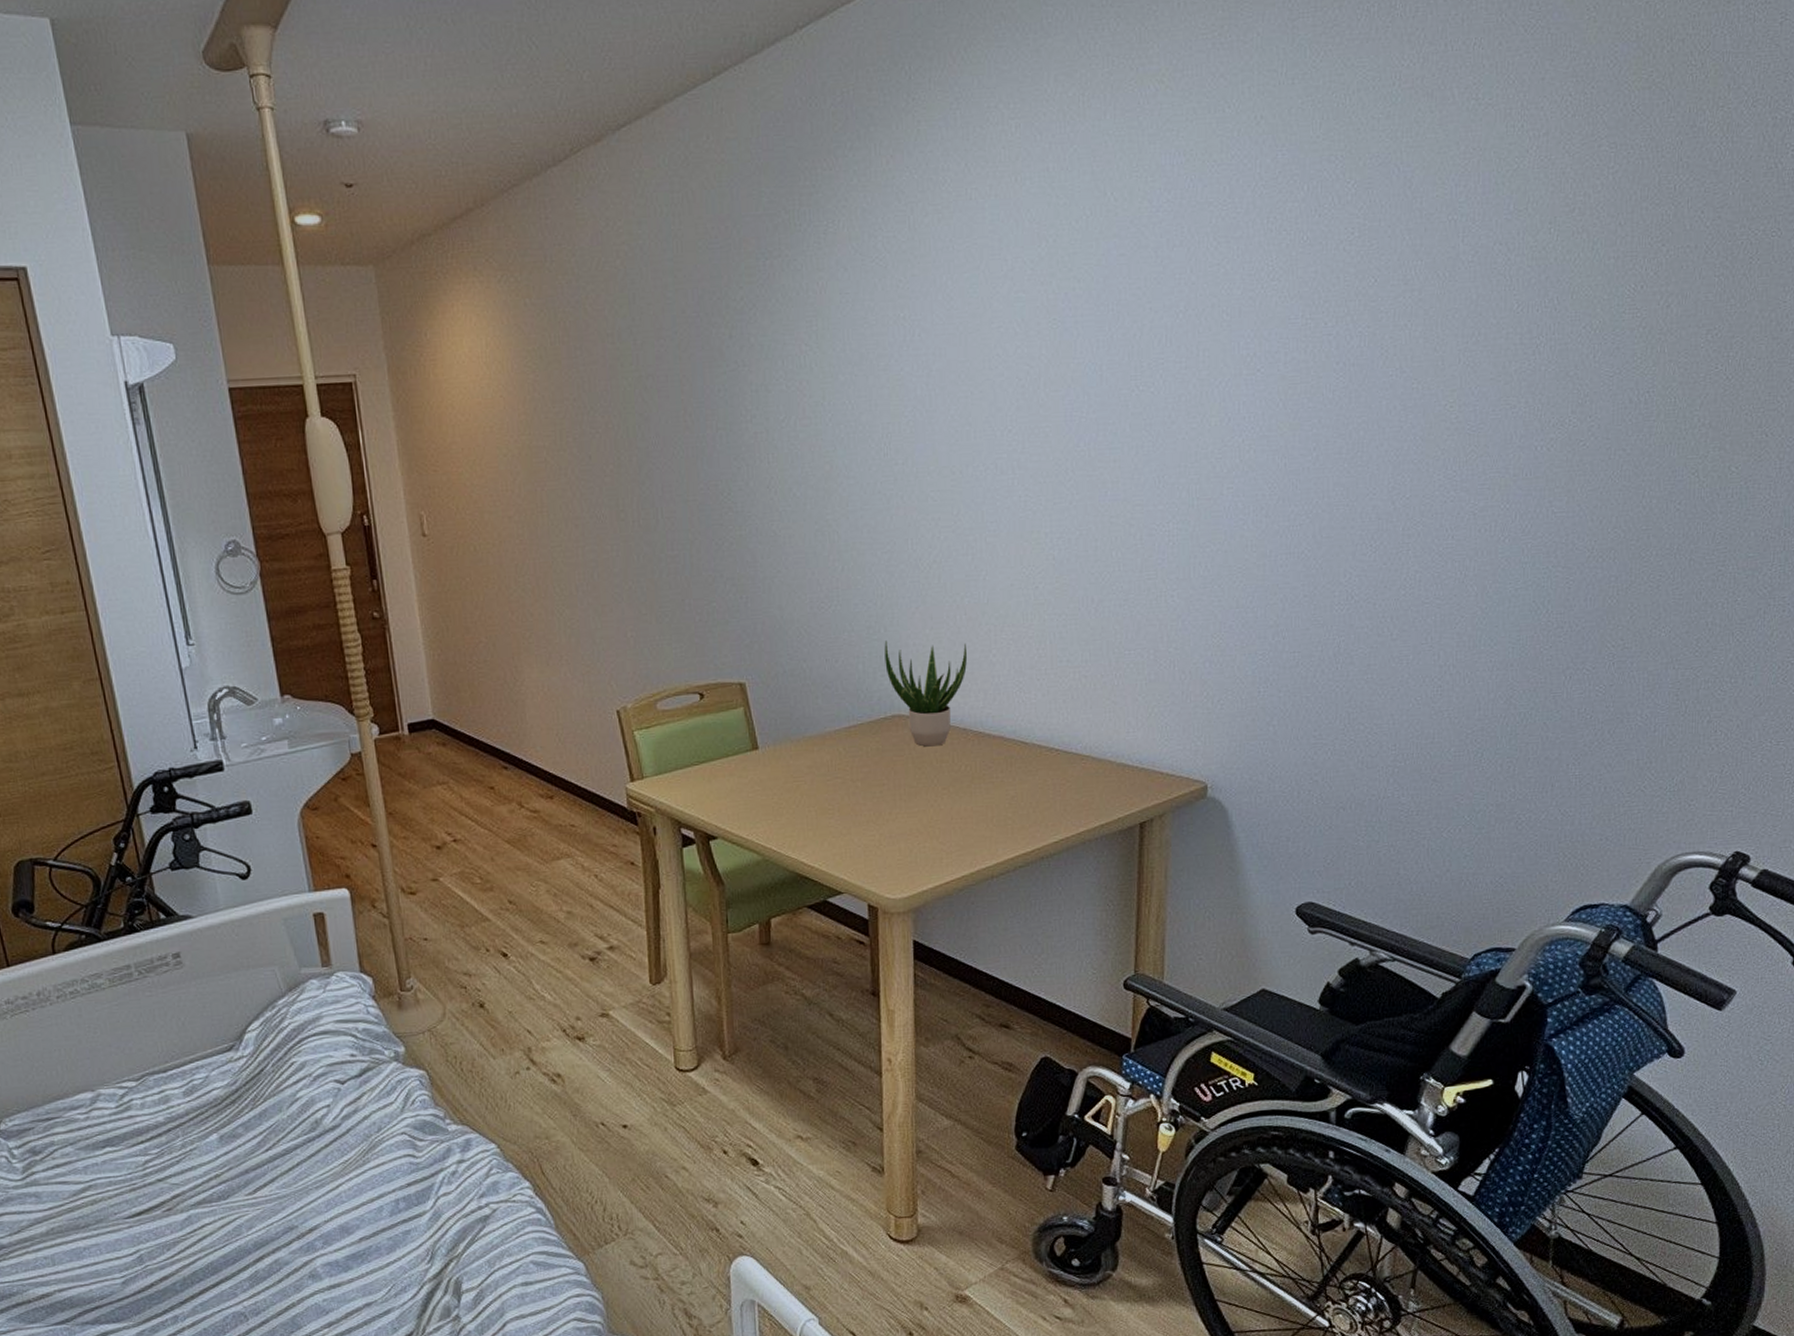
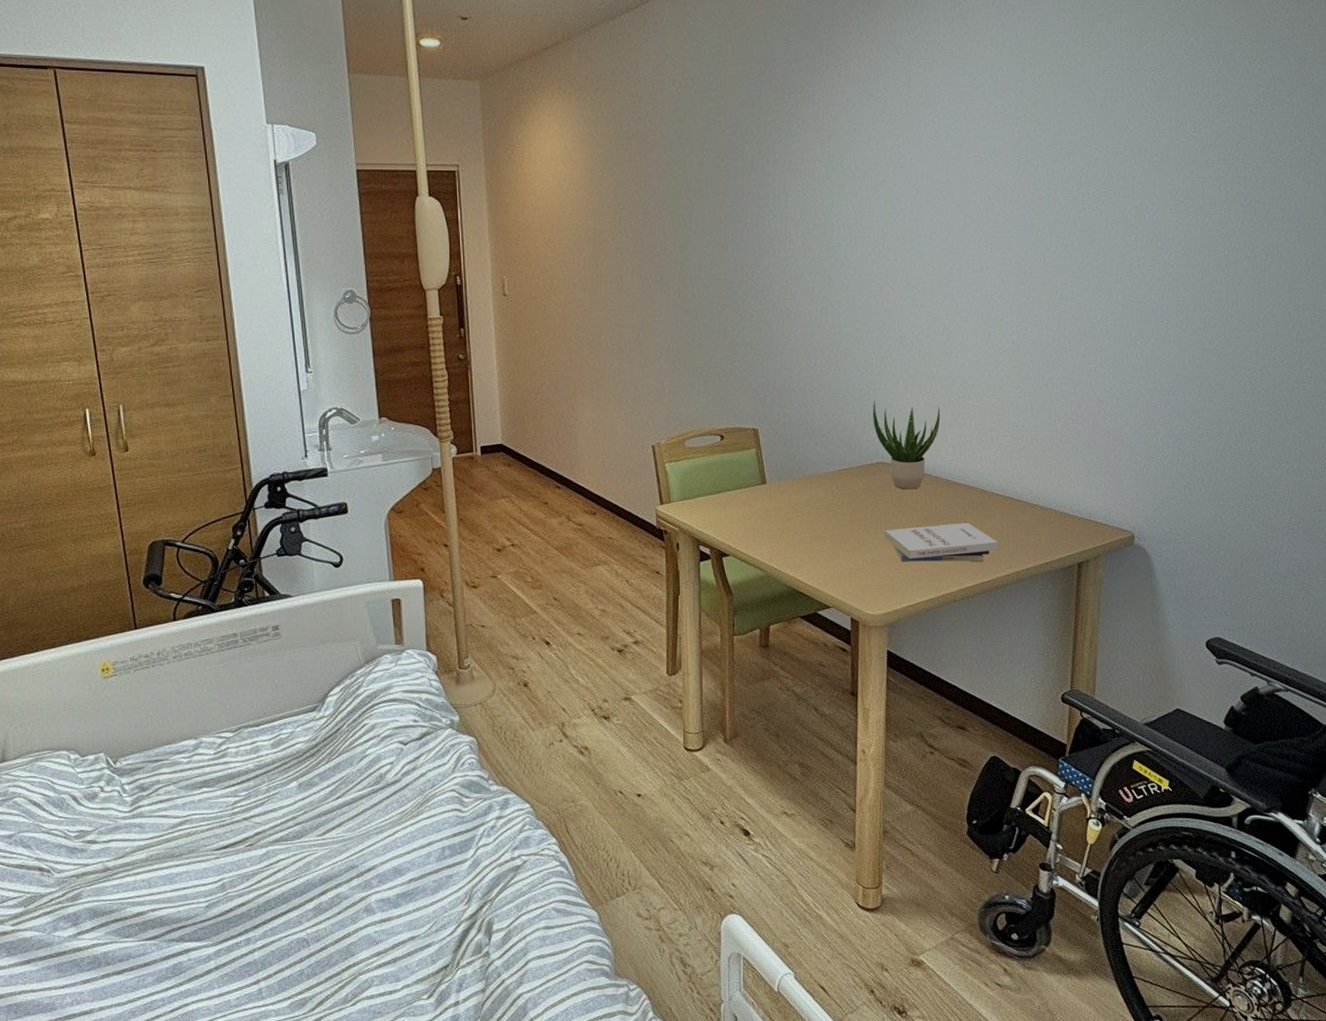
books: none [904,782,1043,834] -> present [885,522,999,562]

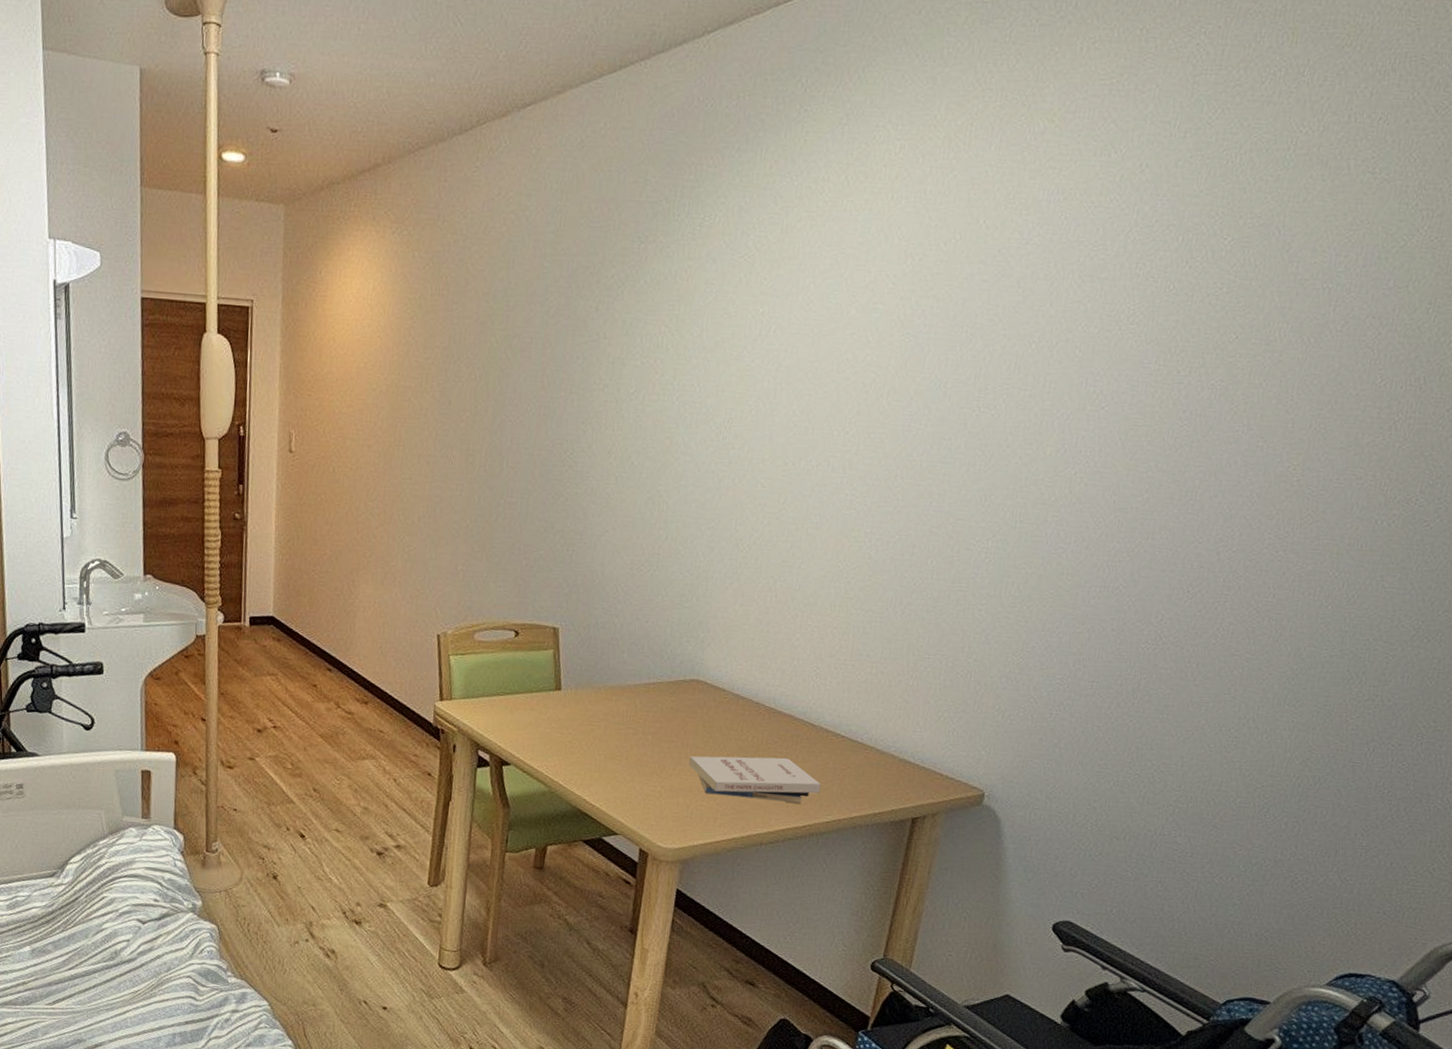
potted plant: present [873,401,941,490] -> none [691,610,772,715]

